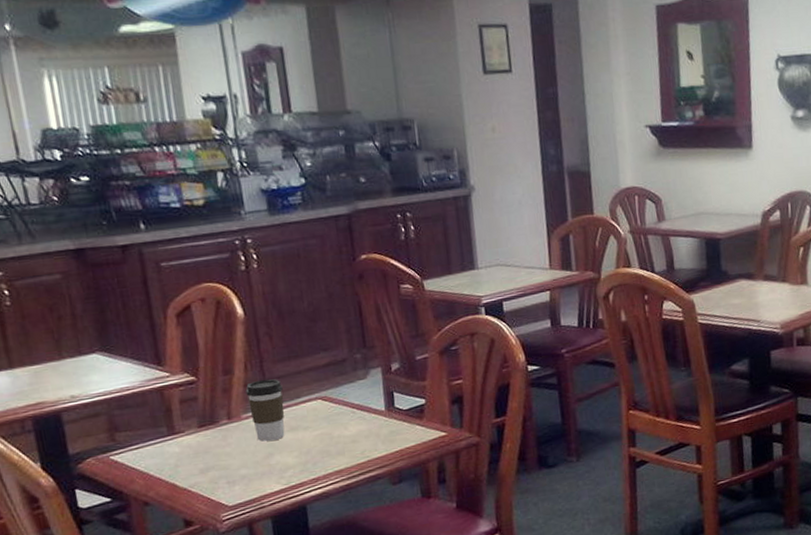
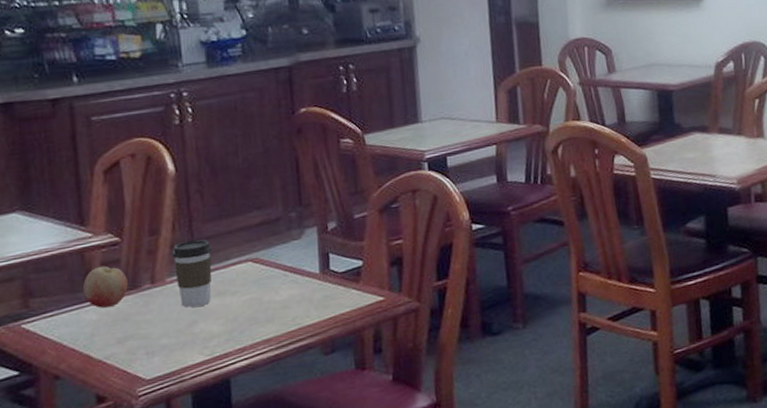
fruit: none [164,403,207,442] -> present [83,265,128,308]

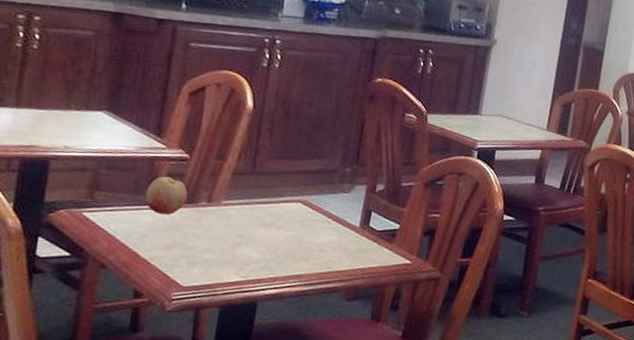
coffee cup: present [172,239,212,308] -> none [229,171,269,232]

